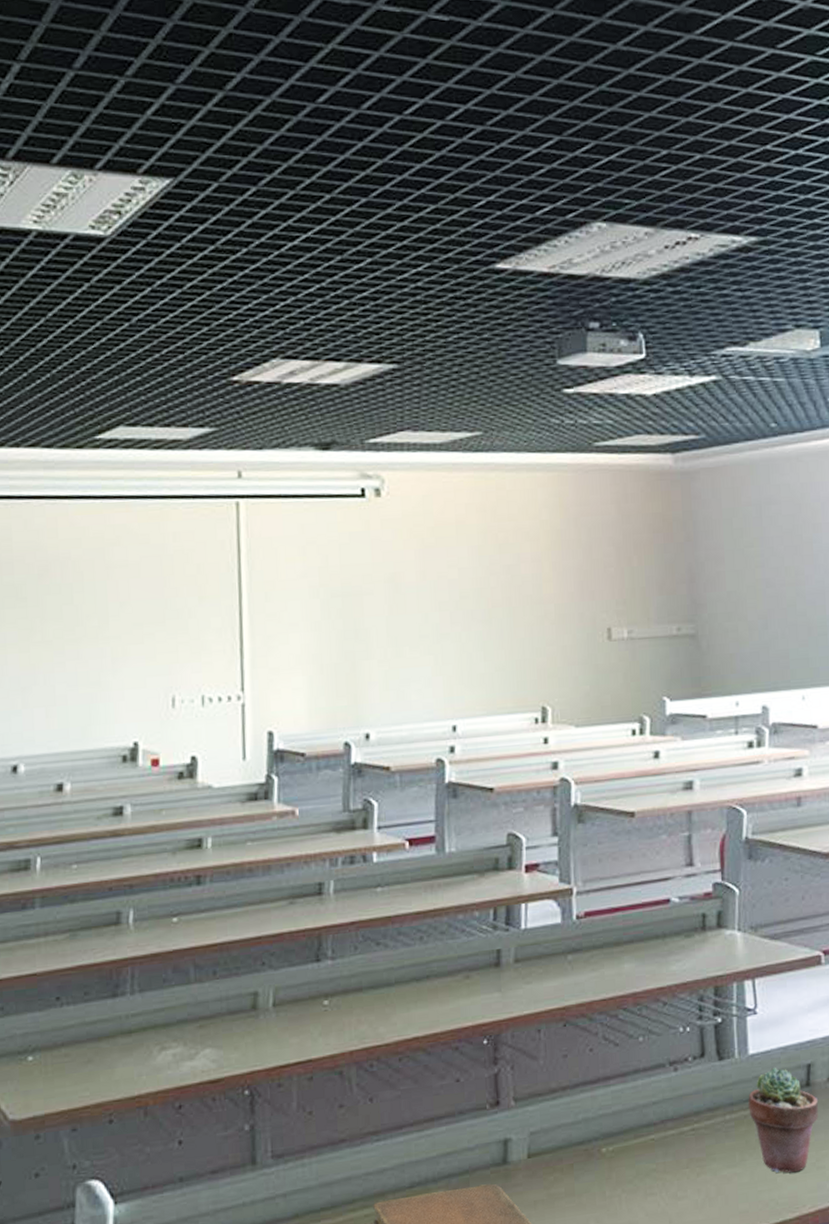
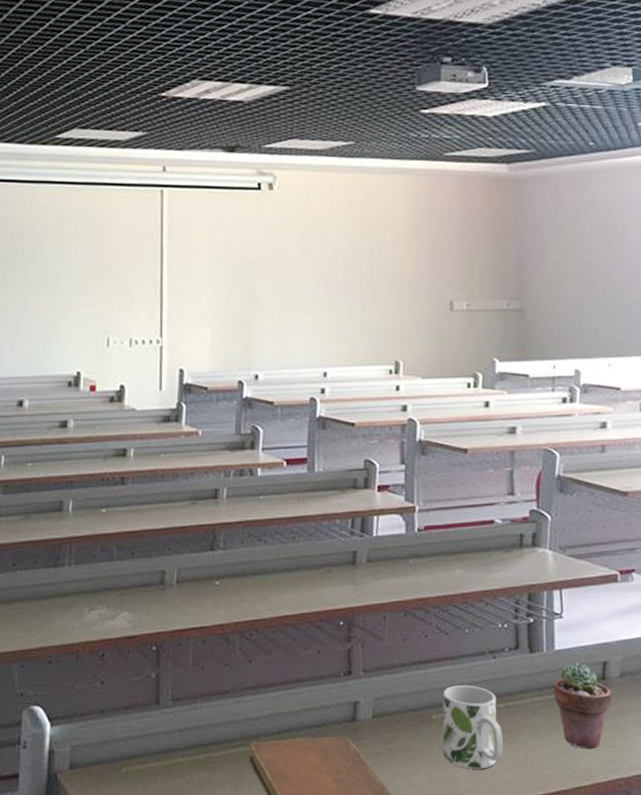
mug: none [614,1106,690,1211] -> present [442,685,503,770]

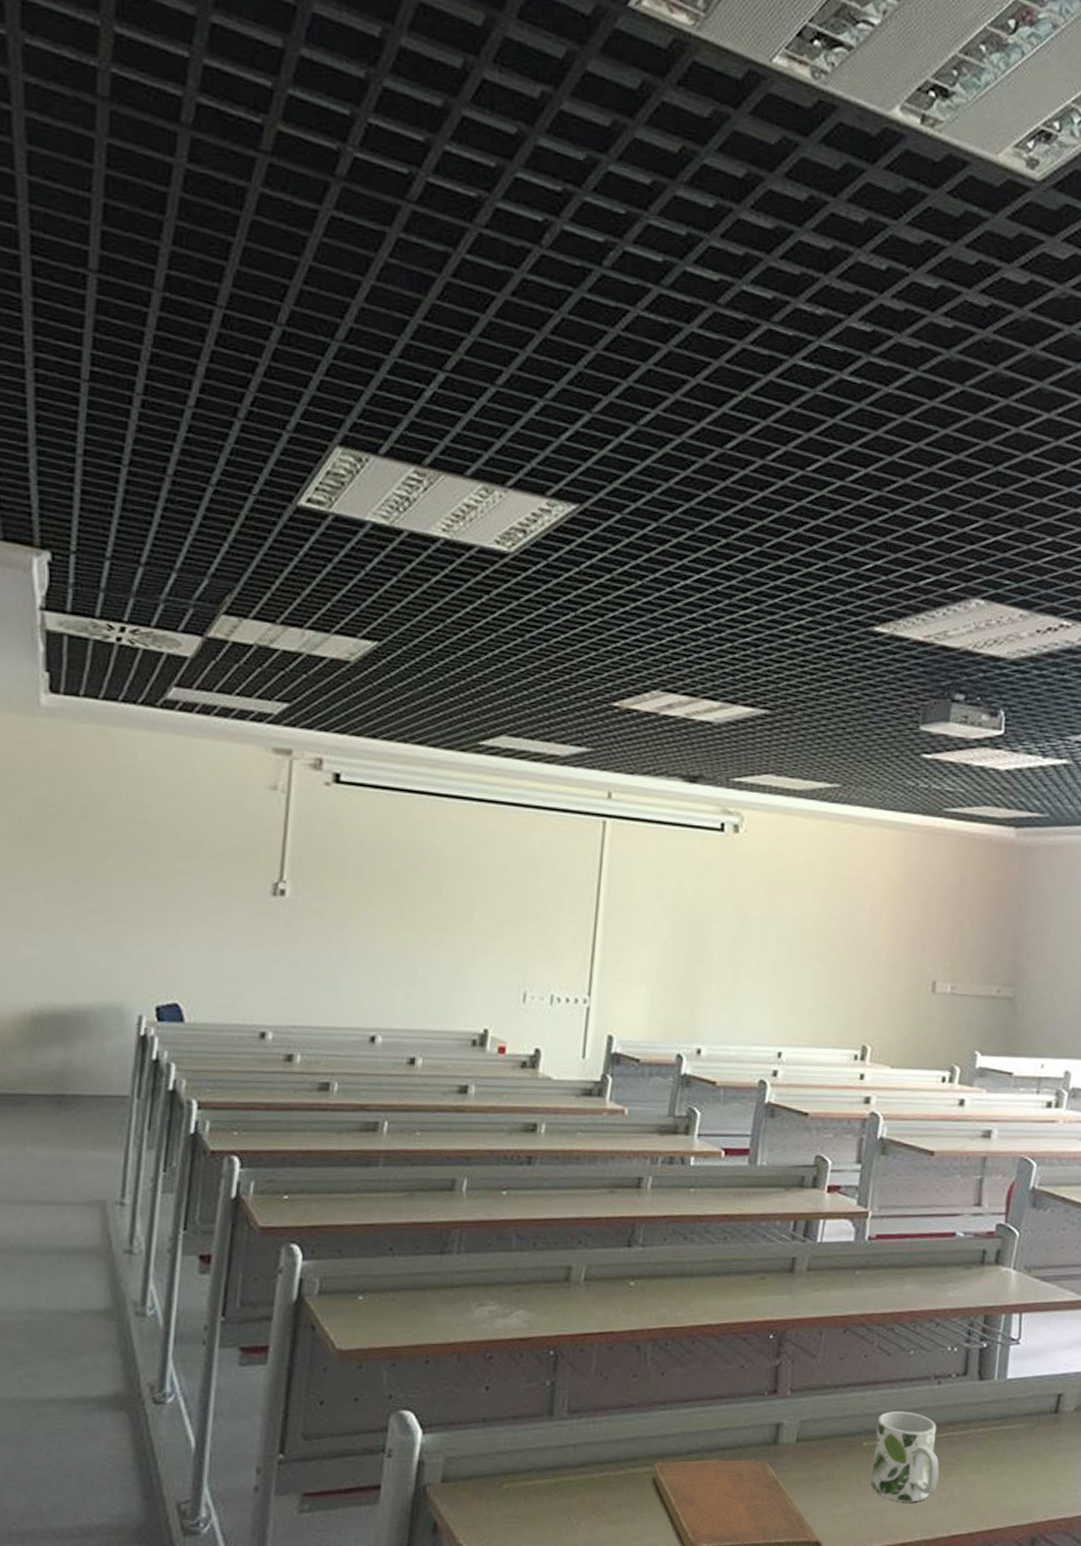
potted succulent: present [553,662,612,749] -> none [1000,1393,1064,1486]

